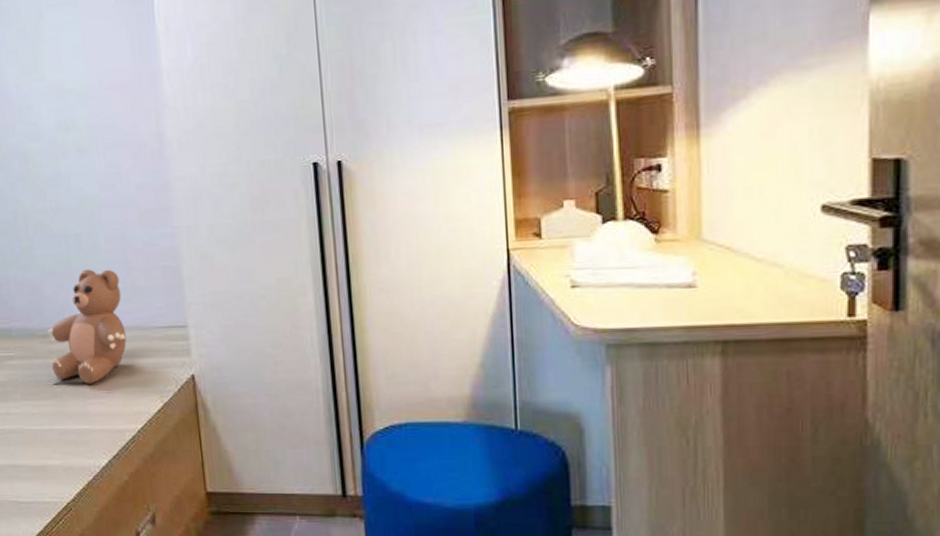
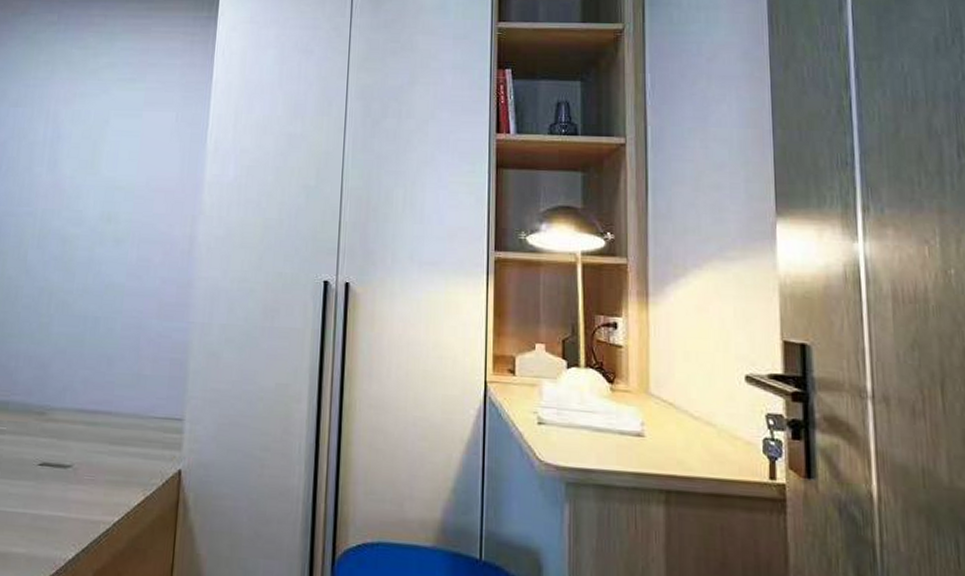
teddy bear: present [47,269,127,384] -> none [41,351,128,469]

